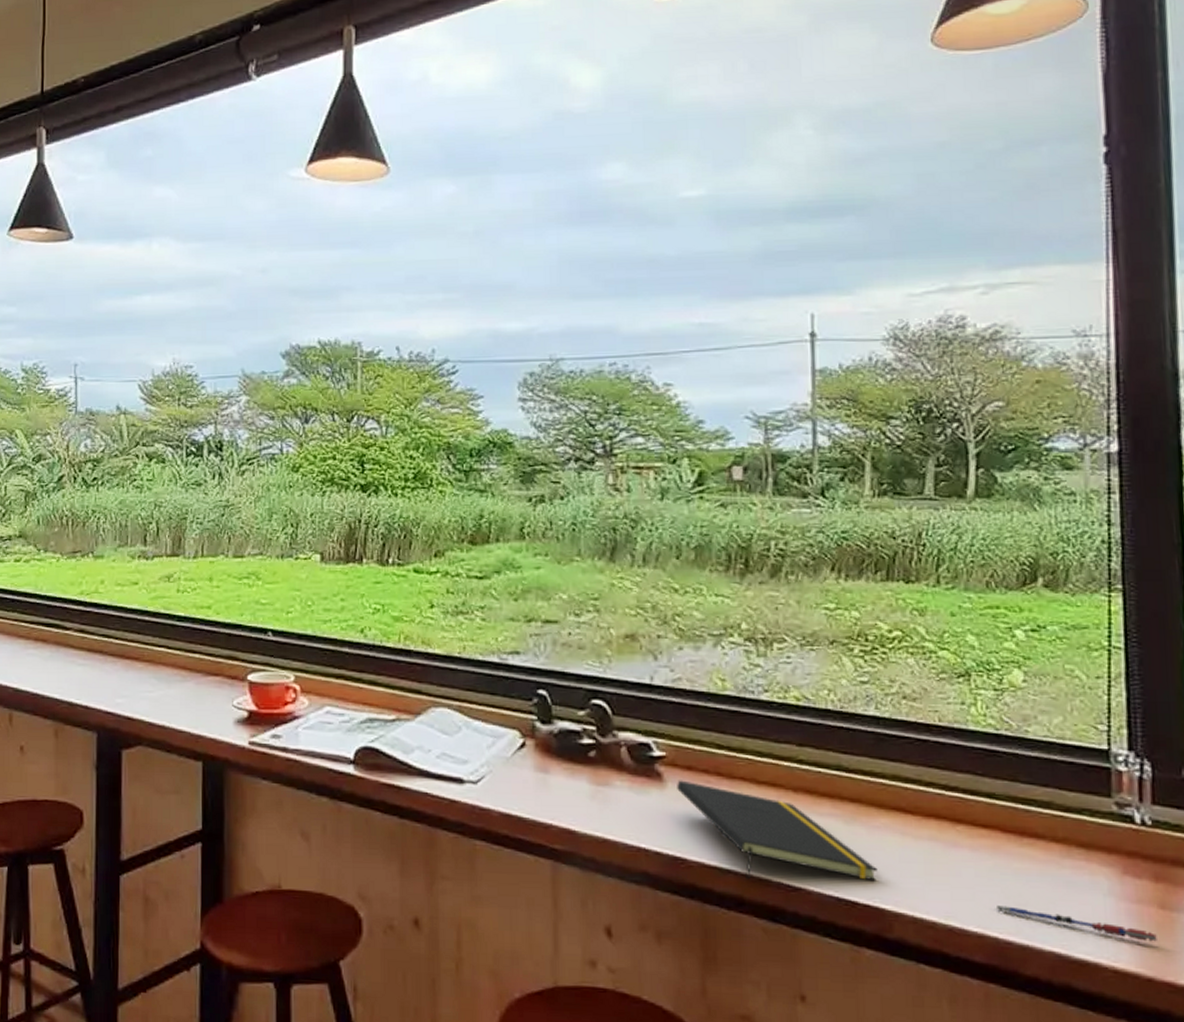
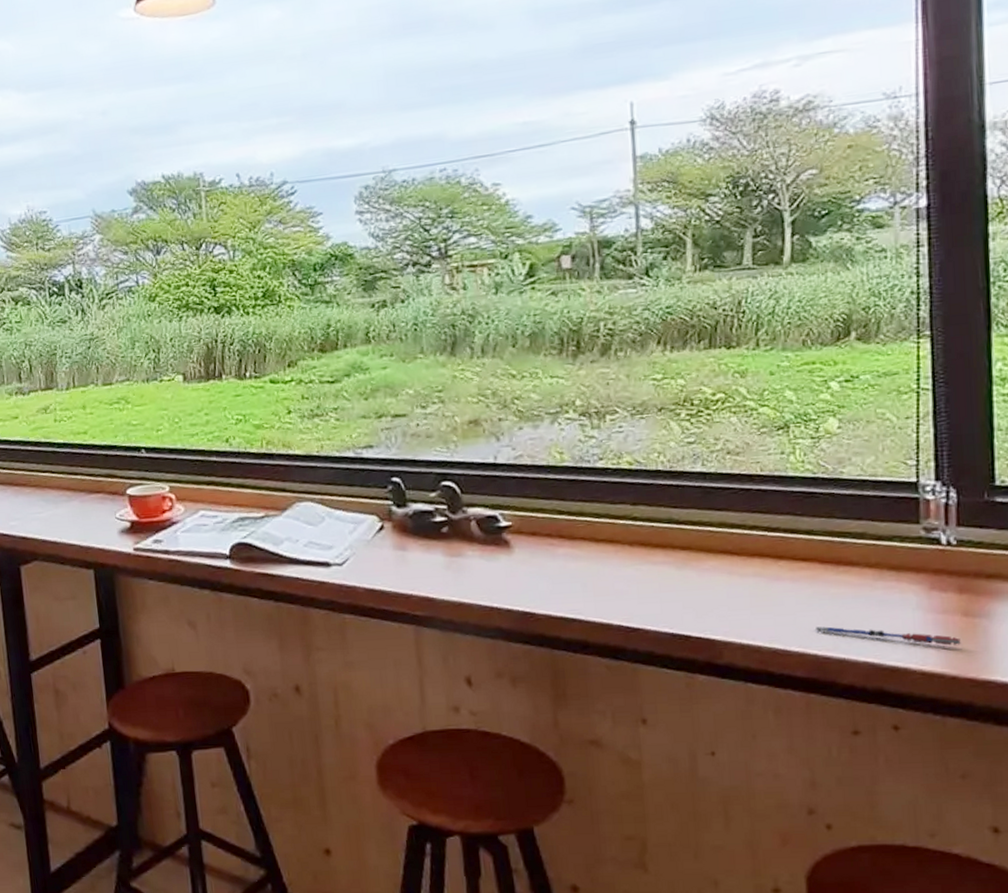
notepad: present [677,780,878,882] -> none [523,545,708,625]

